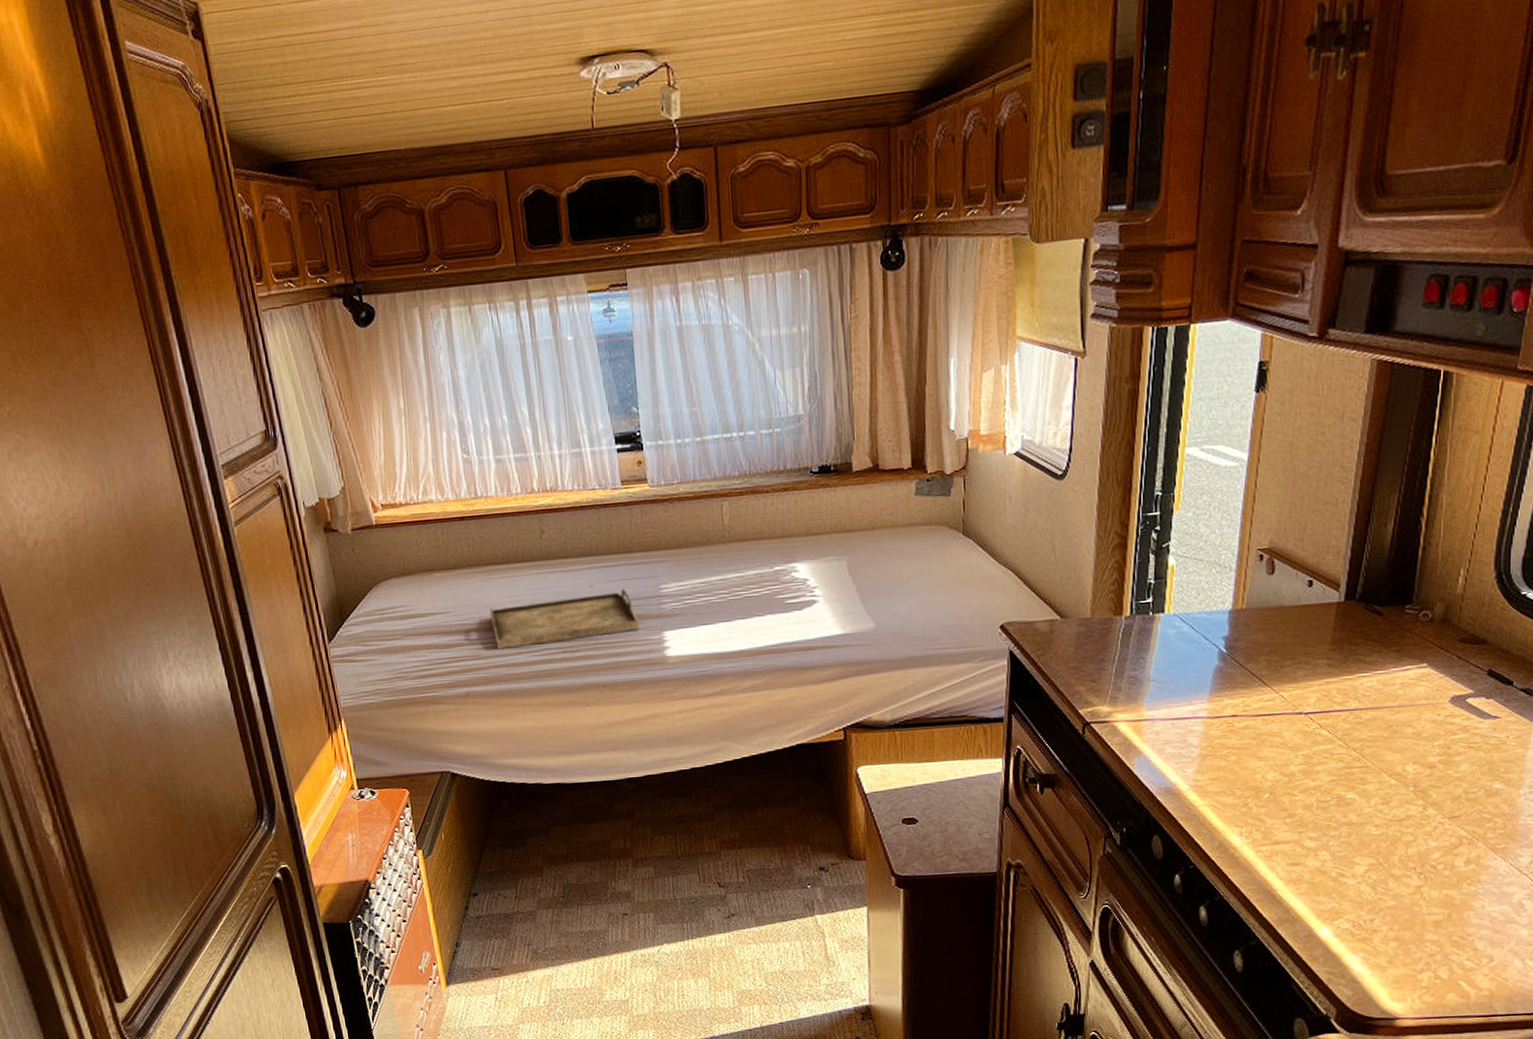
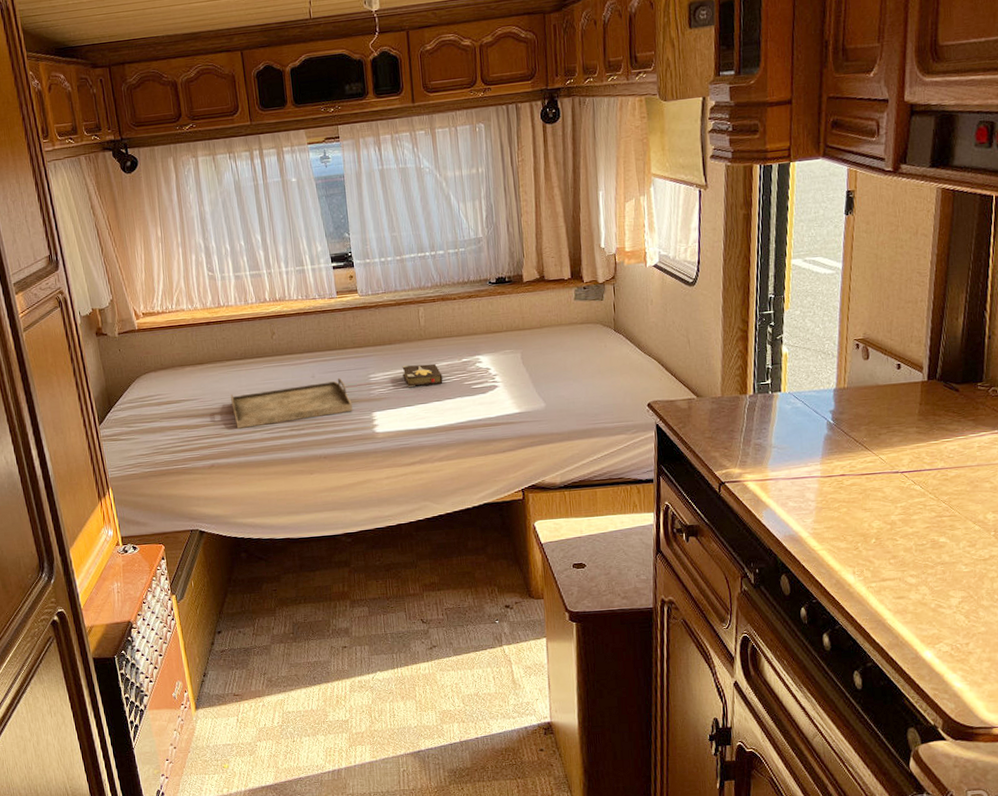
hardback book: none [700,572,751,601] -> present [402,363,443,387]

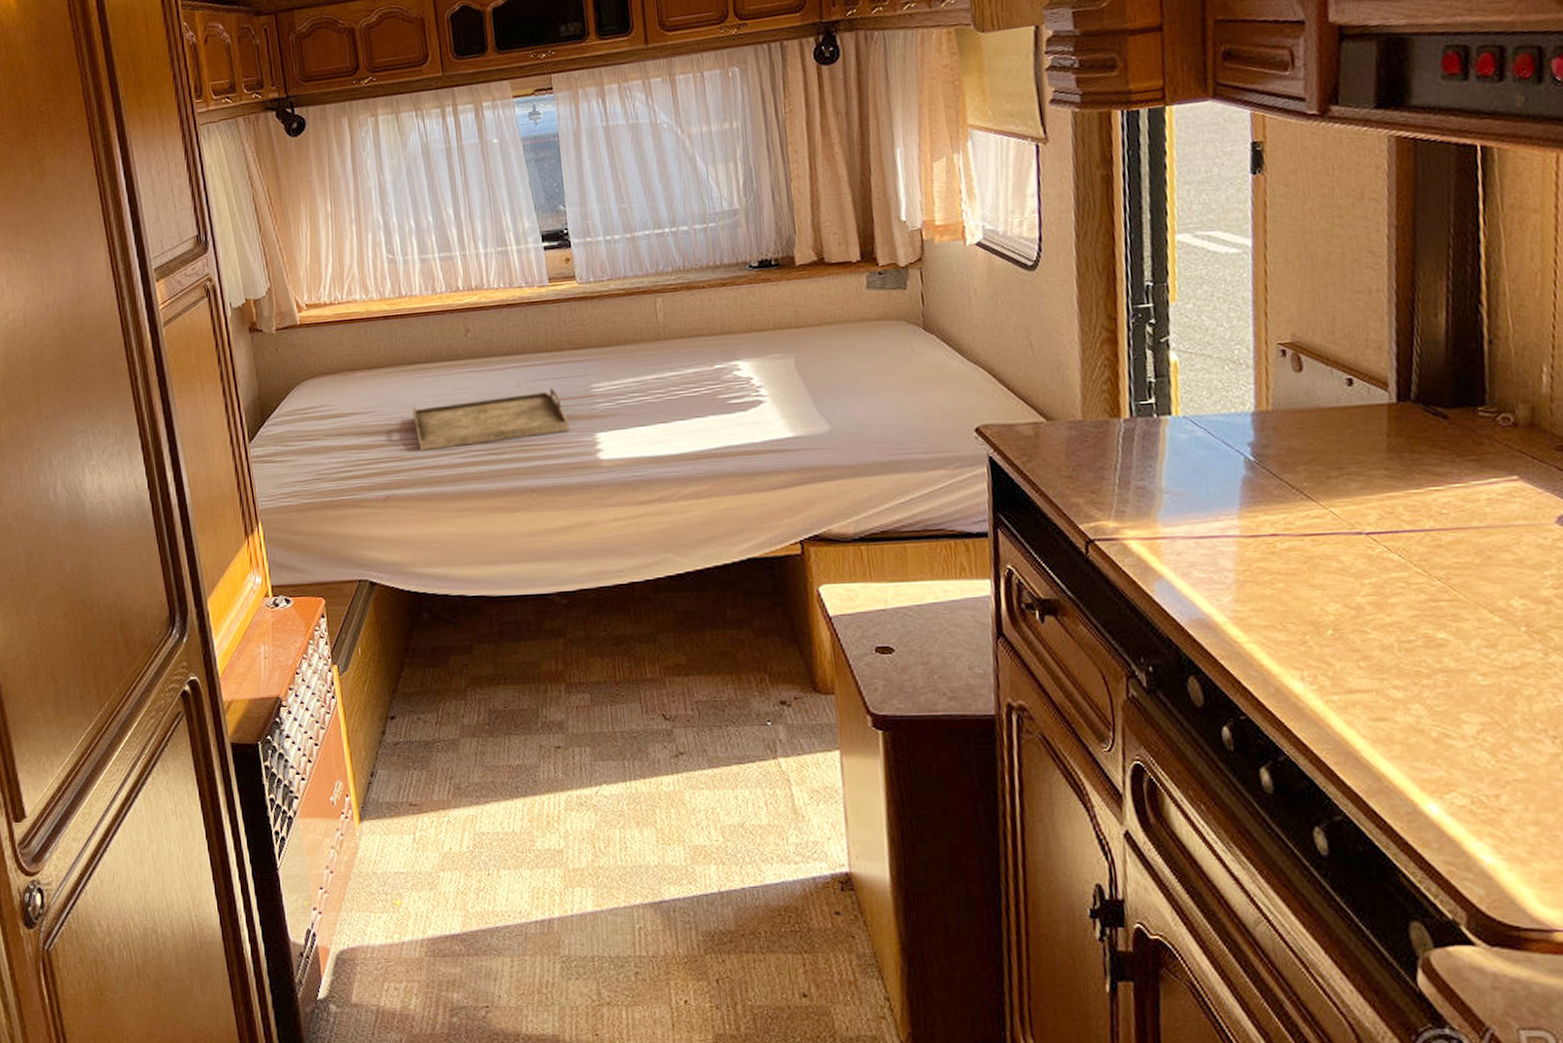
hardback book: present [402,363,443,387] -> none [634,370,689,401]

